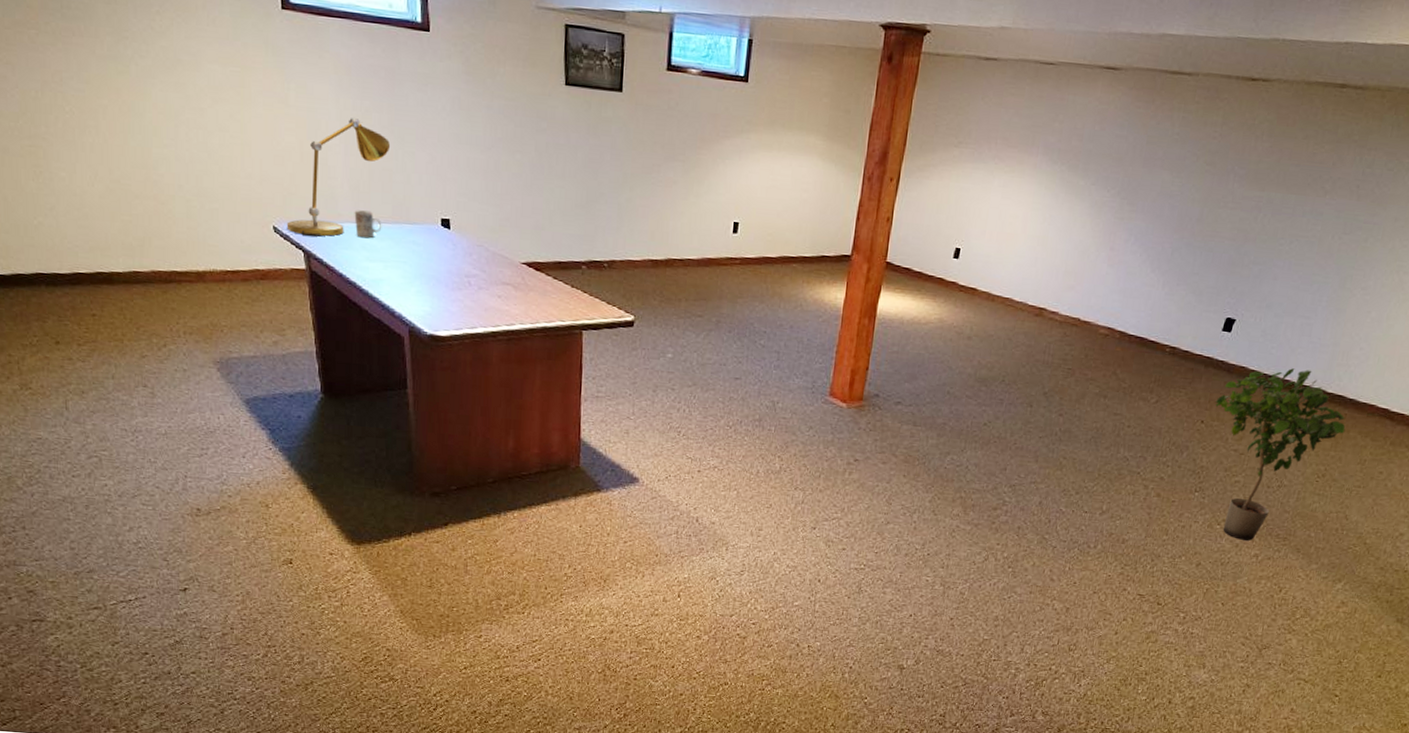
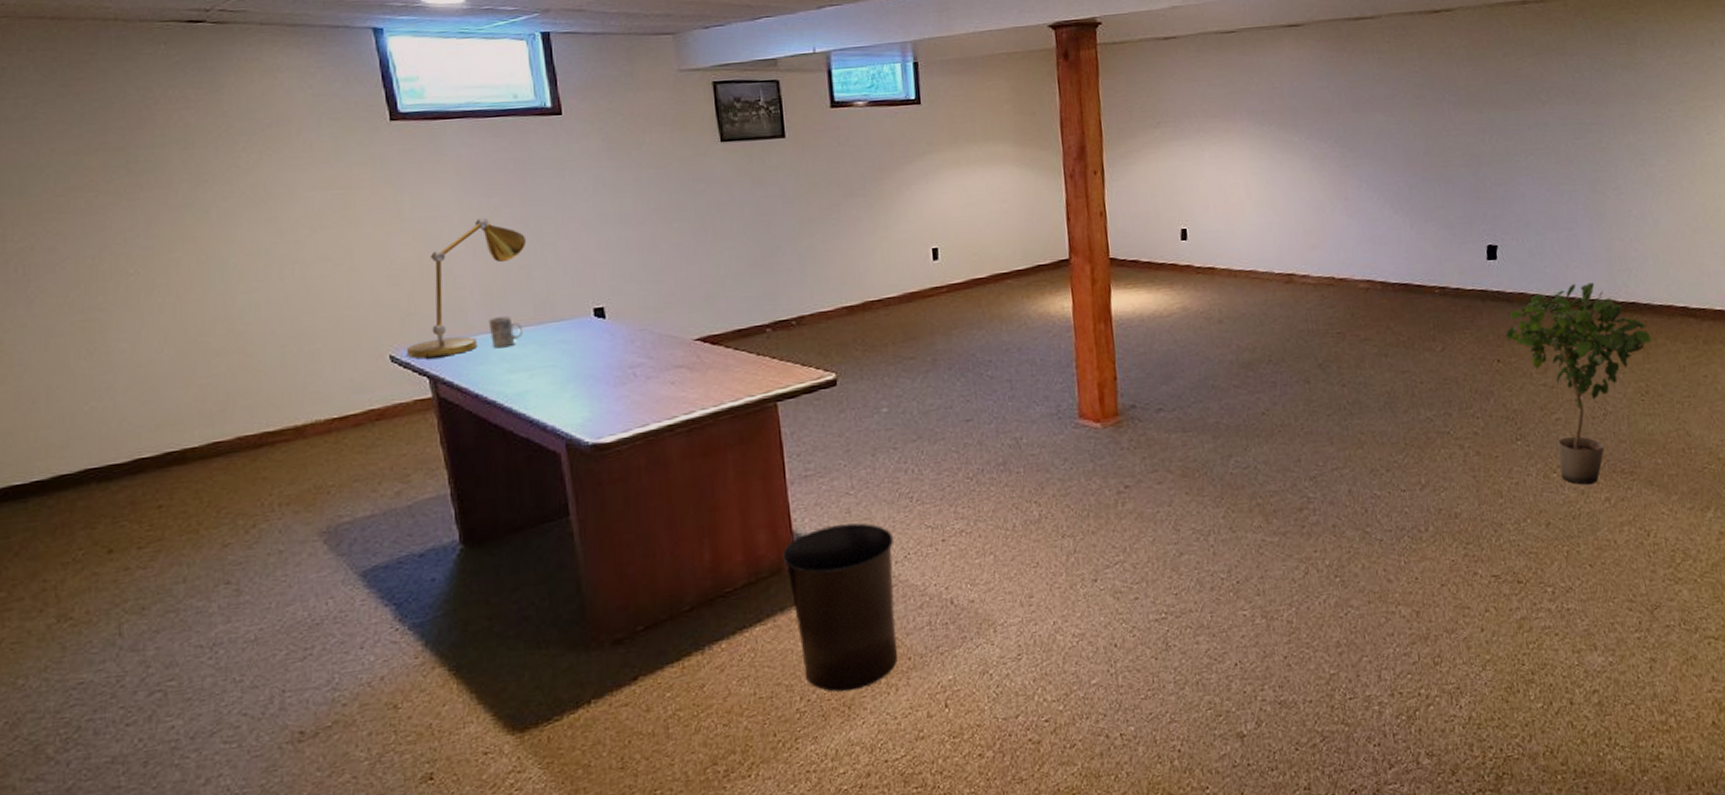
waste bin: none [569,440,659,569] -> present [782,523,897,692]

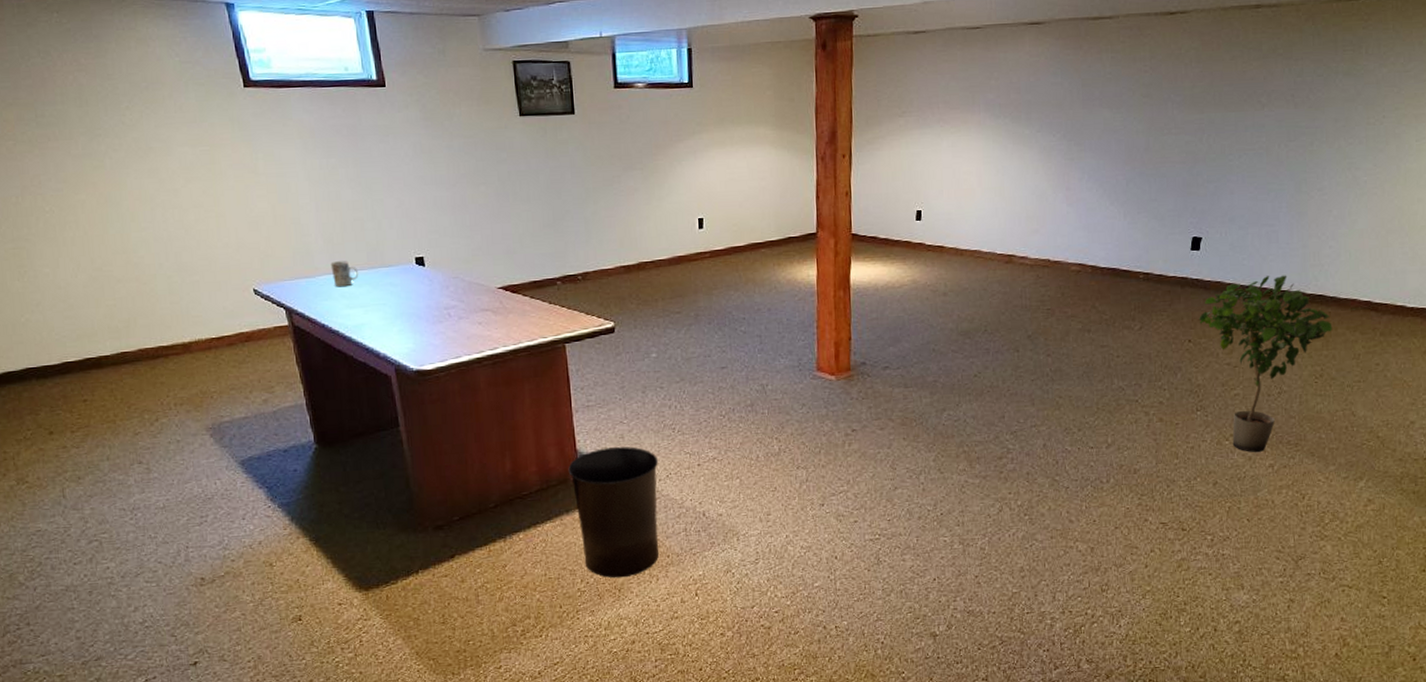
desk lamp: present [406,218,527,360] -> none [266,176,360,294]

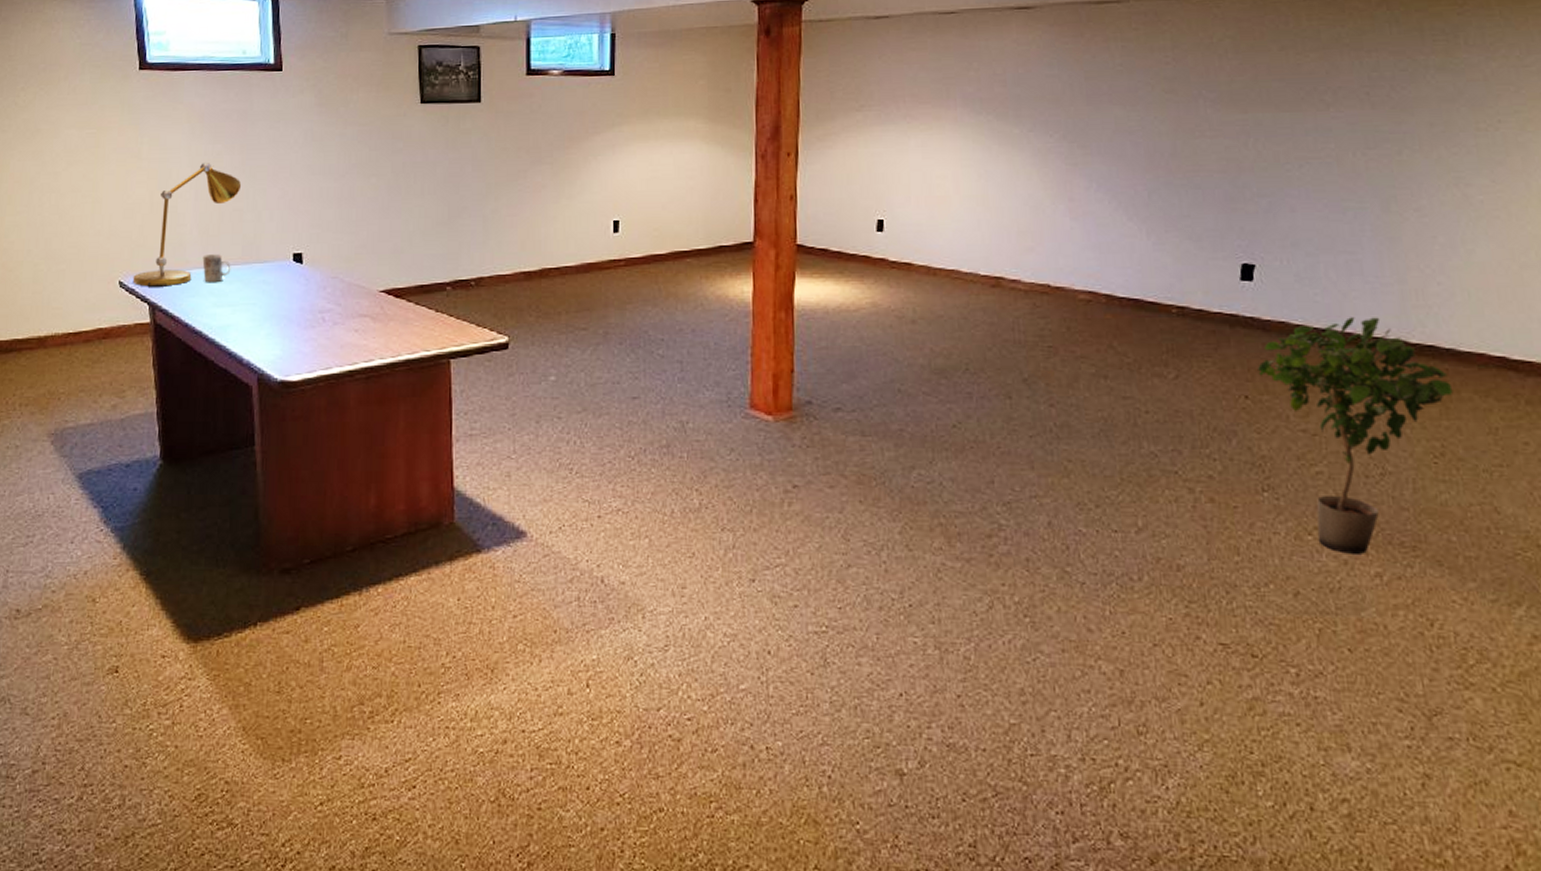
desk lamp: none [266,176,360,294] -> present [132,163,242,288]
waste bin: present [568,446,659,578] -> none [442,488,549,655]

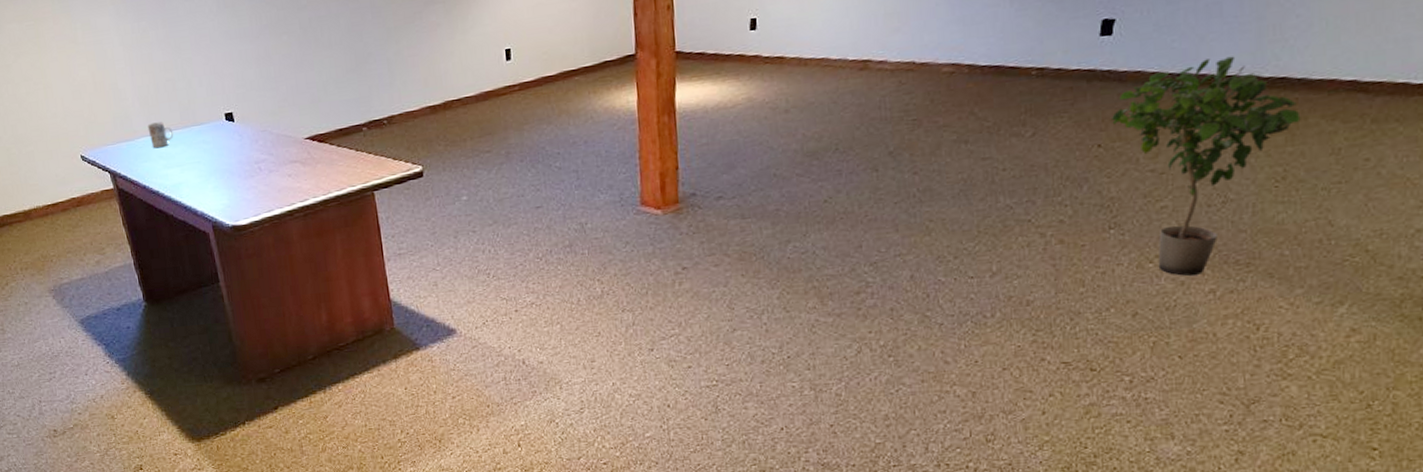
desk lamp: present [132,163,242,288] -> none [91,40,170,159]

